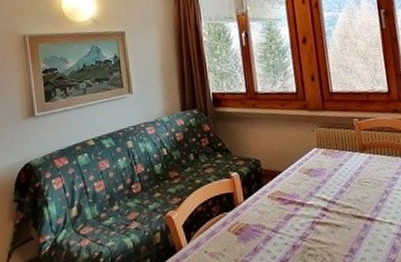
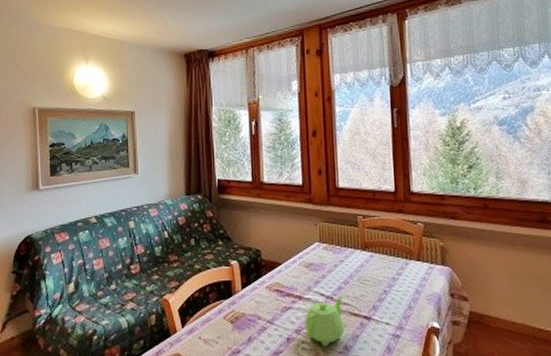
teapot: none [308,199,349,251] -> present [304,296,344,346]

